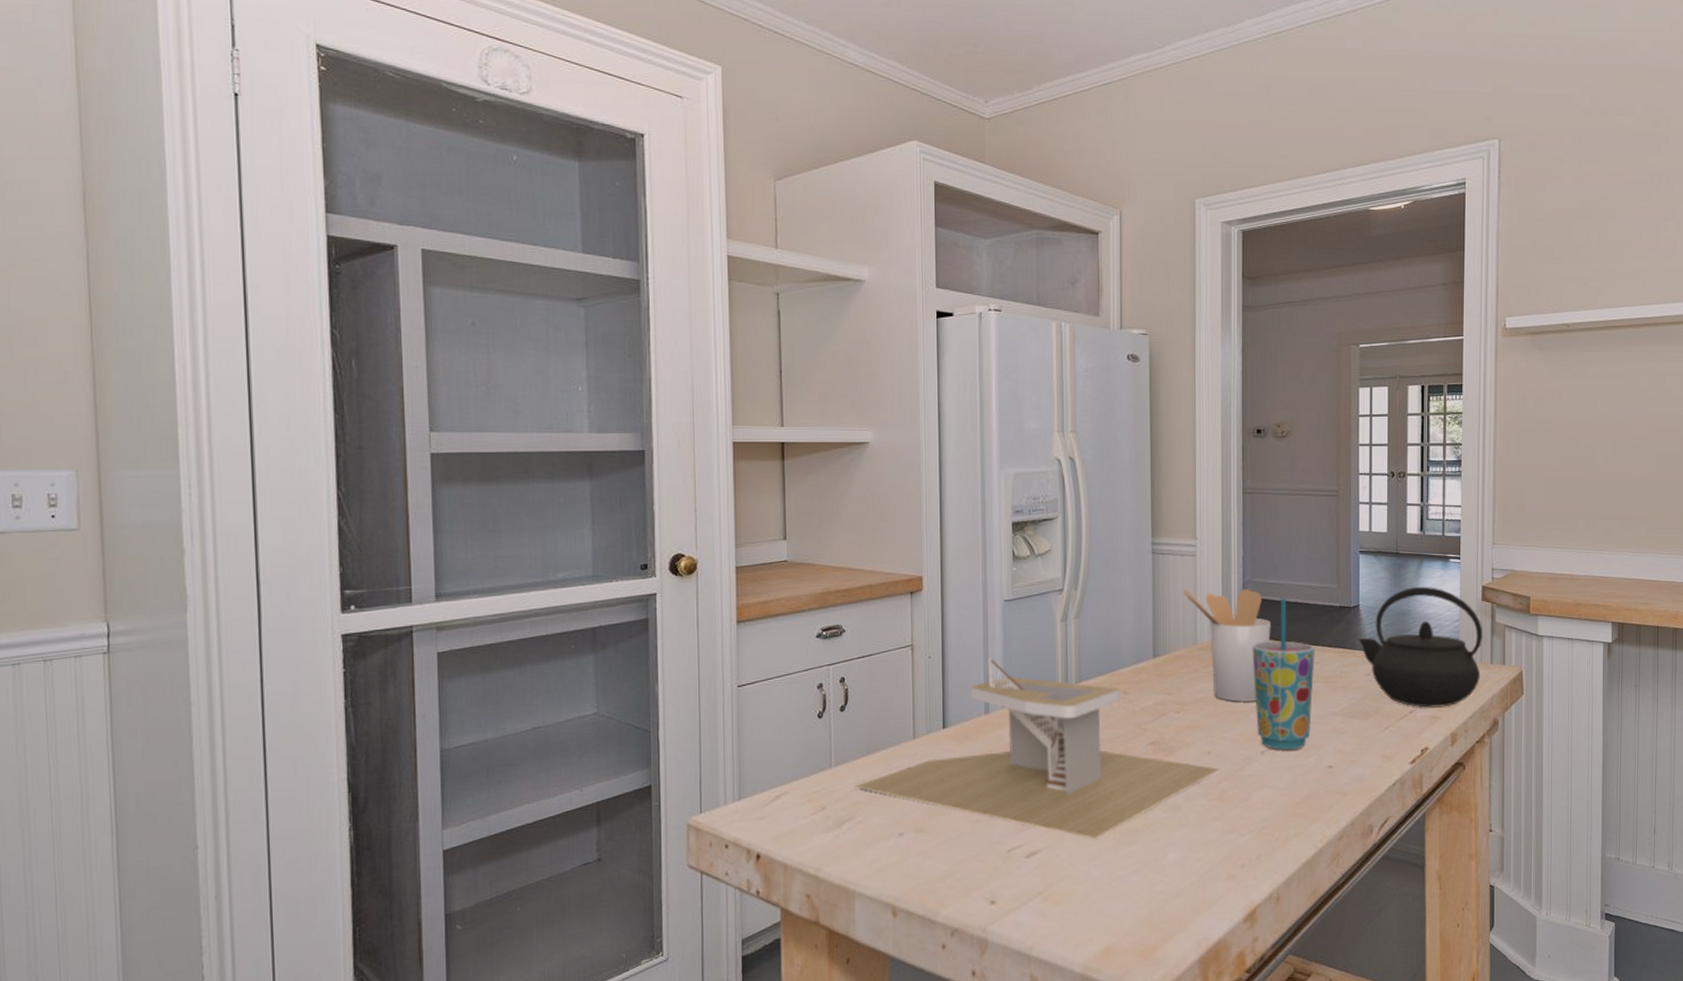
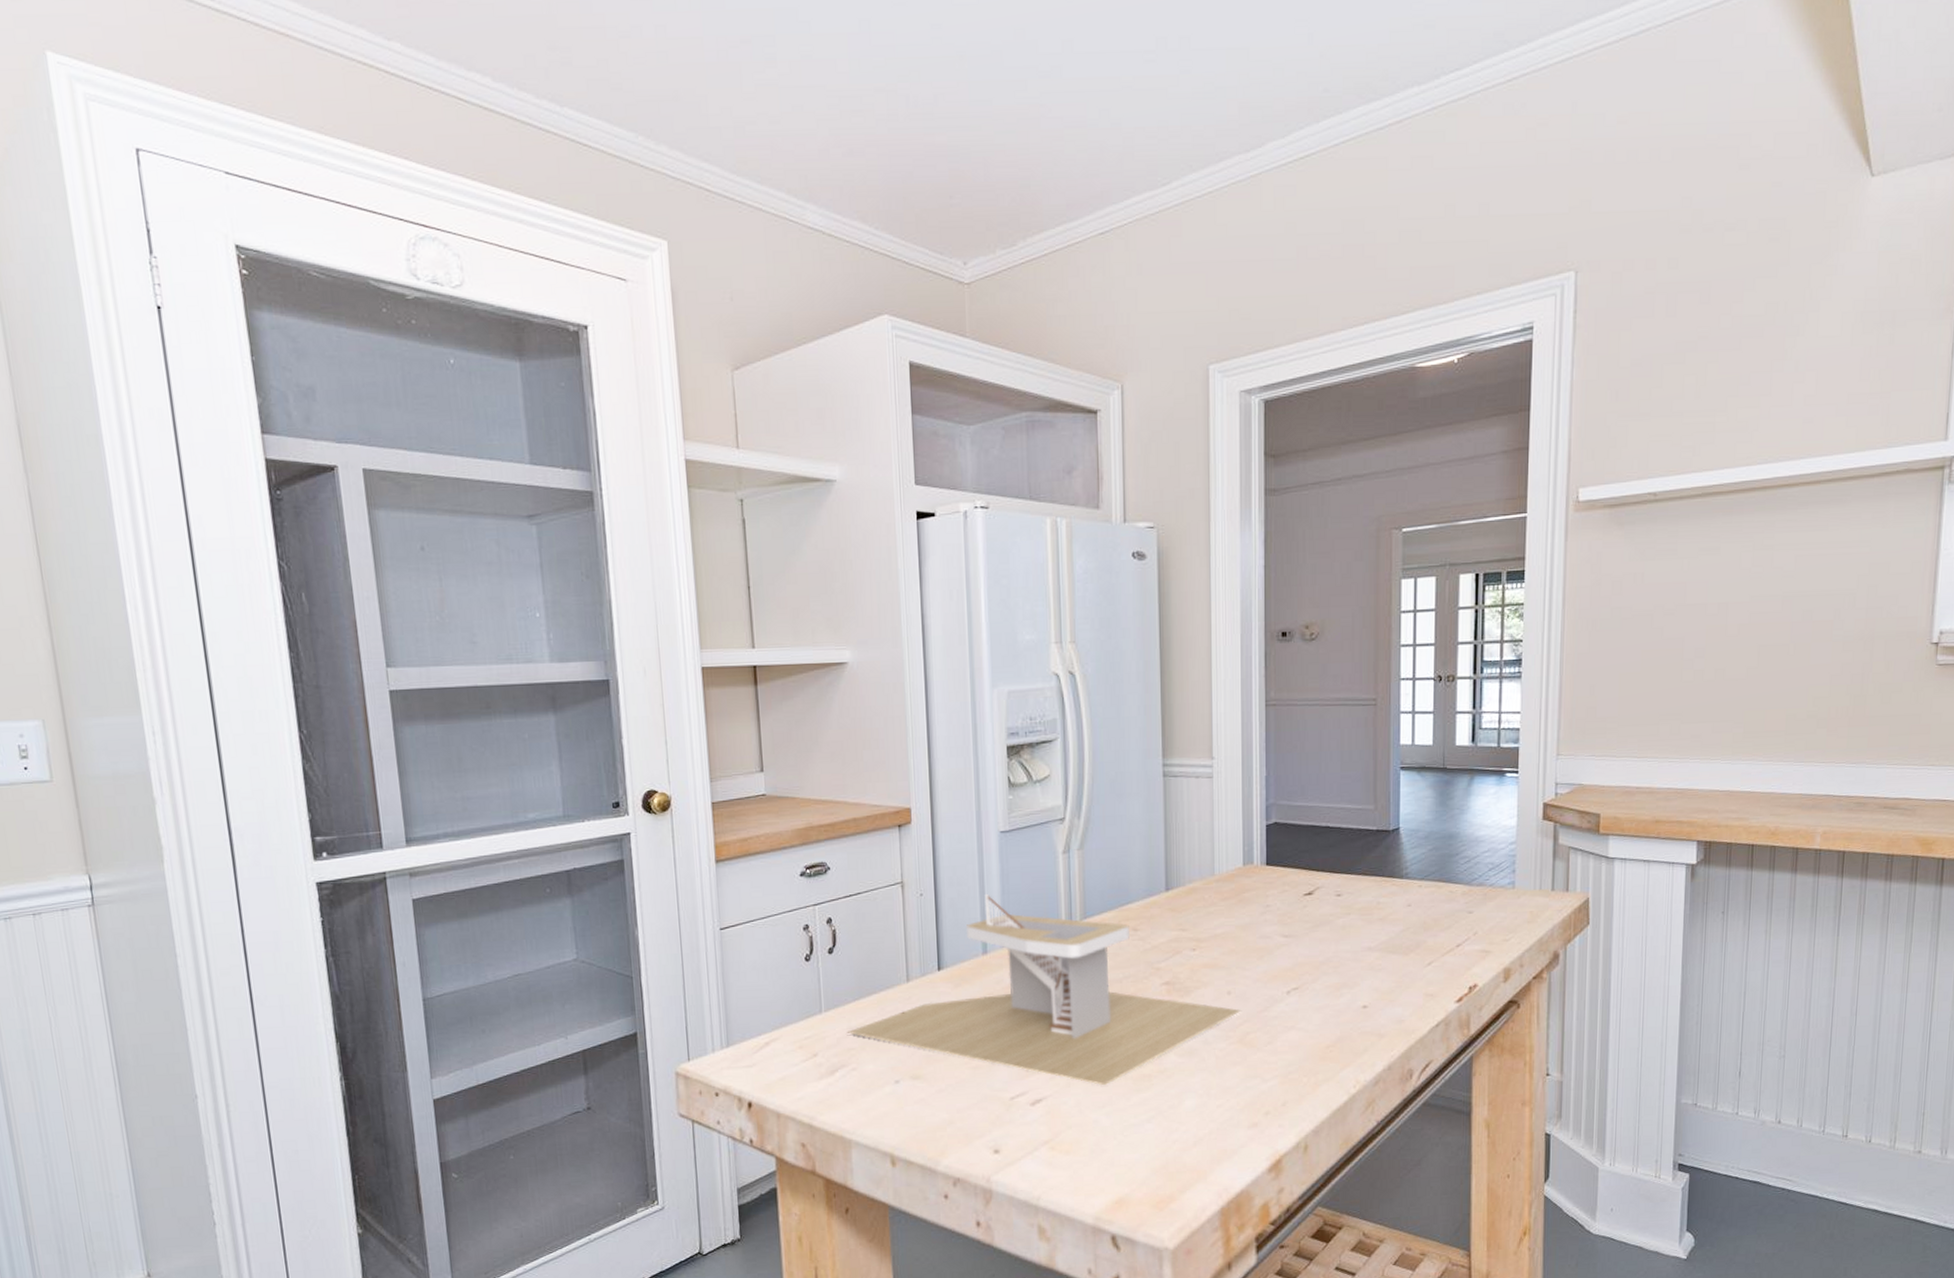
utensil holder: present [1182,589,1271,703] -> none [1198,813,1298,938]
cup: present [1252,598,1315,751] -> none [1277,822,1348,990]
kettle: present [1358,586,1483,708] -> none [1398,805,1544,941]

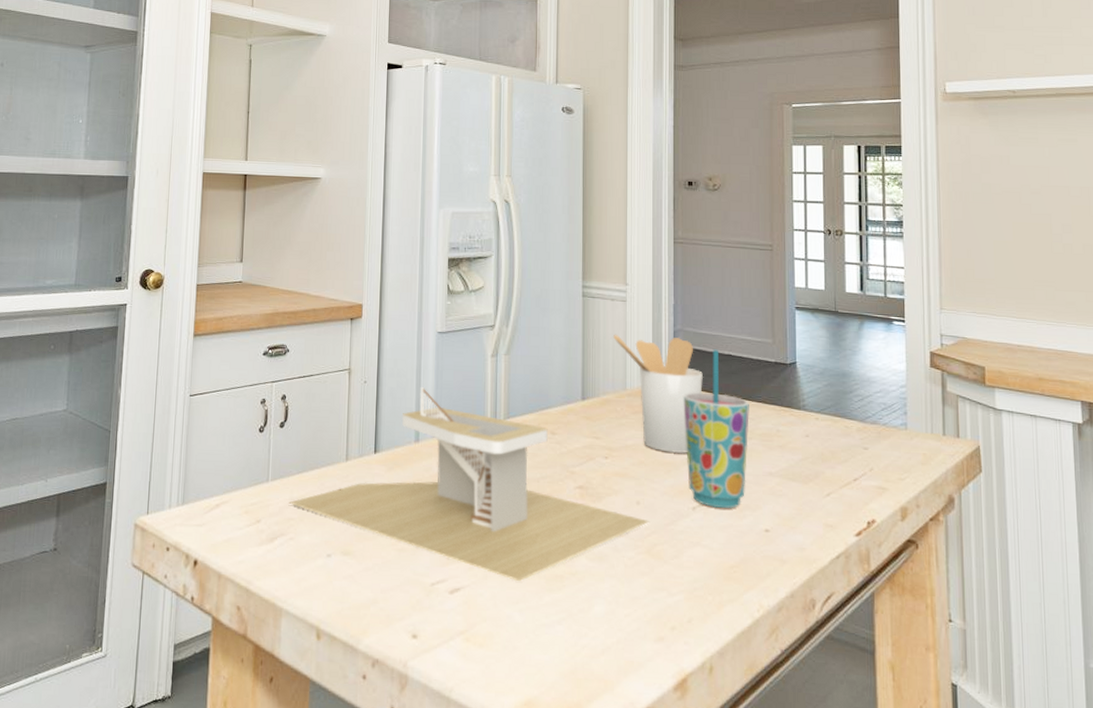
utensil holder: none [1198,813,1298,938] -> present [612,334,703,454]
cup: none [1277,822,1348,990] -> present [683,349,749,509]

